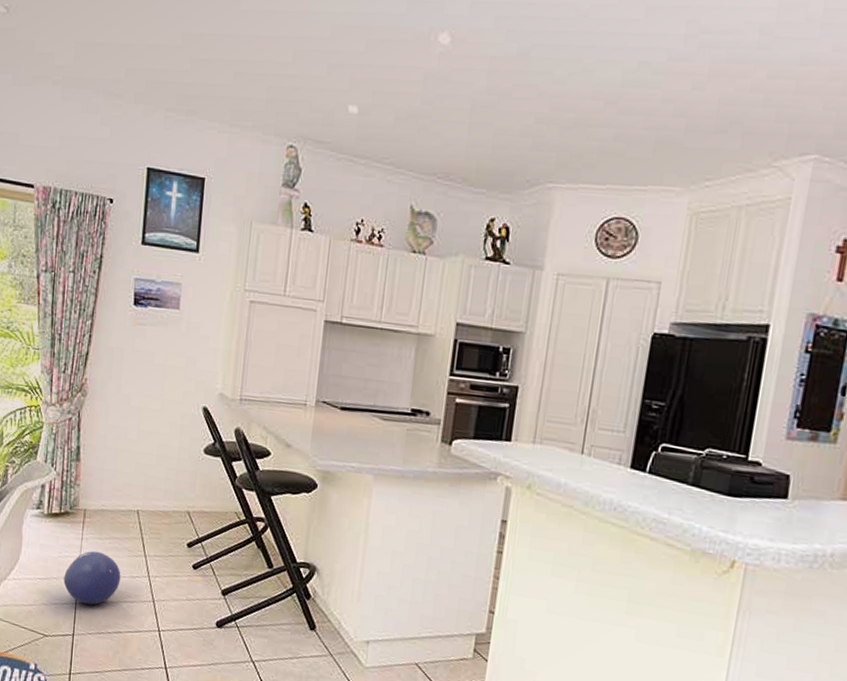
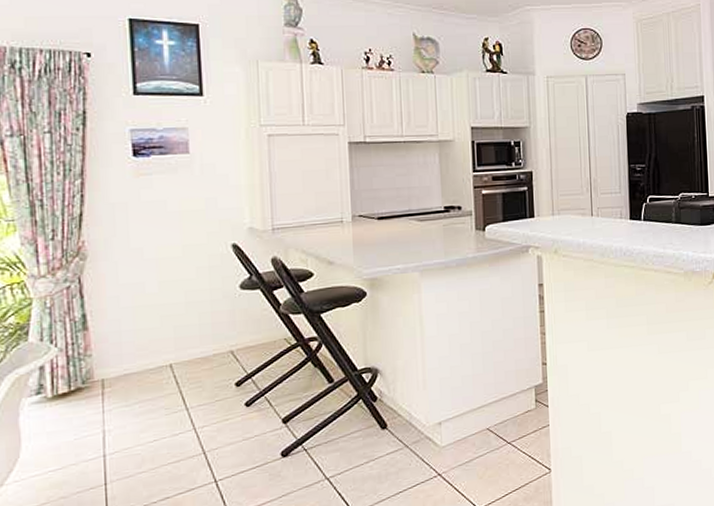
ball: present [63,550,121,605] -> none [85,419,160,482]

